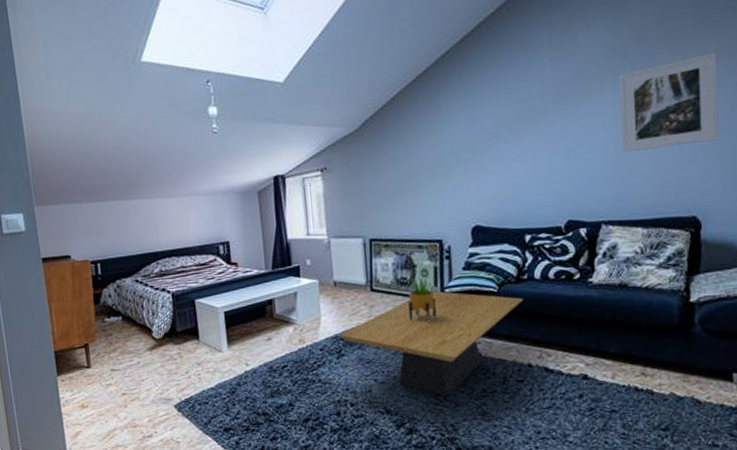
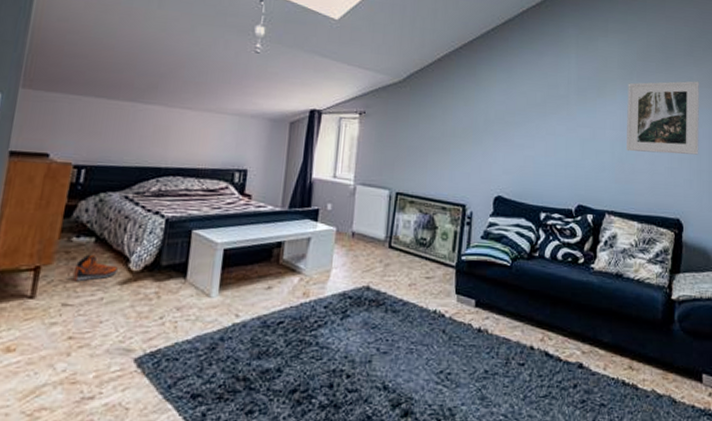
sneaker: none [112,329,146,352] -> present [72,254,119,282]
coffee table: present [339,290,524,397] -> none [347,256,533,375]
potted plant: present [407,273,437,323] -> none [422,237,452,291]

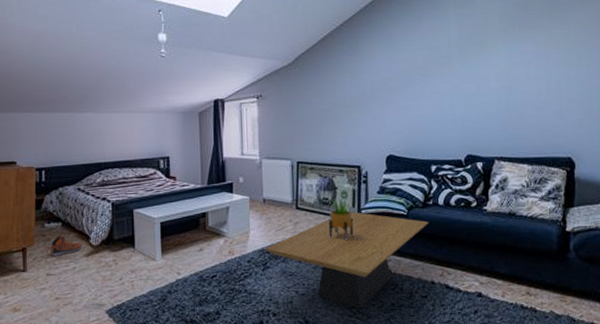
coffee table: none [347,256,533,375] -> present [265,211,429,309]
potted plant: none [422,237,452,291] -> present [328,195,354,241]
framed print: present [627,81,699,155] -> none [510,22,589,100]

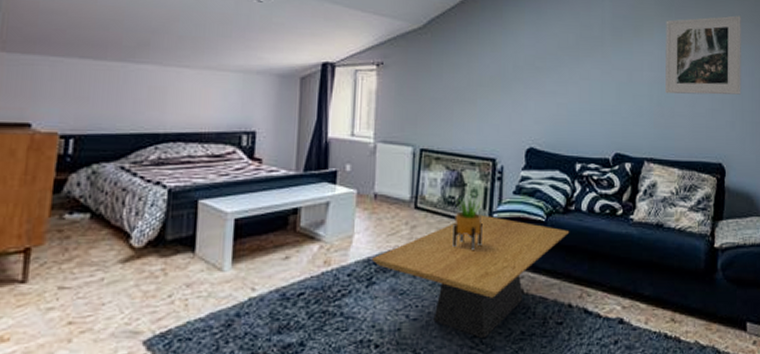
sneaker: present [50,235,83,257] -> none [67,232,119,263]
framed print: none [510,22,589,100] -> present [665,15,741,95]

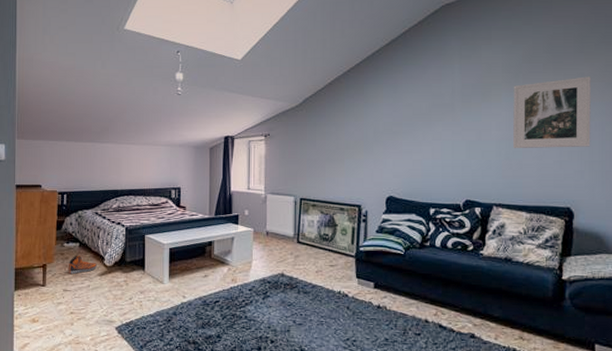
sneaker: none [67,232,119,263] -> present [68,255,98,275]
coffee table: present [372,214,570,339] -> none [266,248,426,342]
potted plant: present [452,194,483,251] -> none [327,232,351,276]

